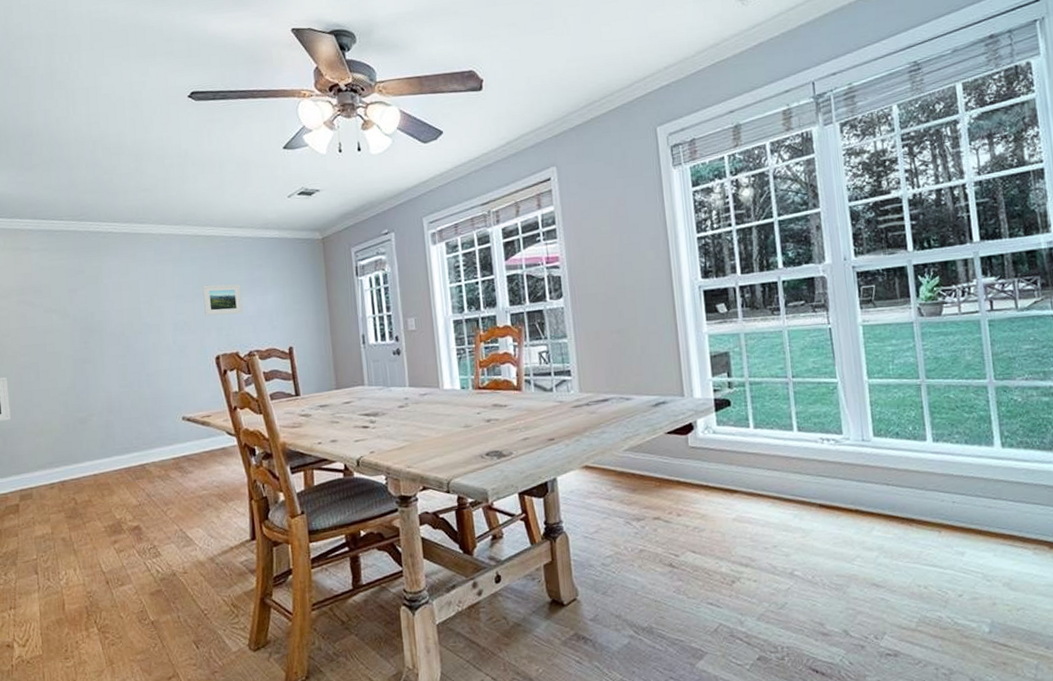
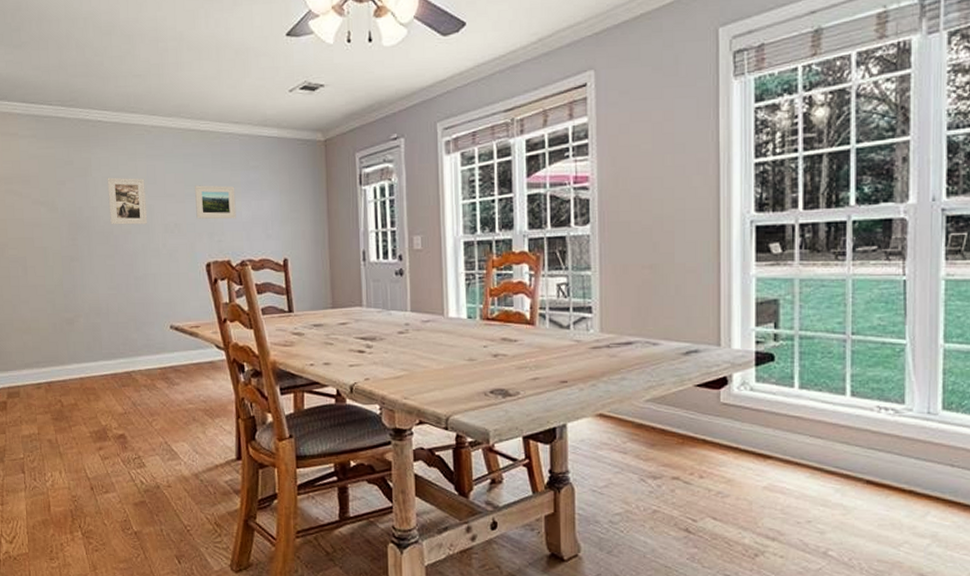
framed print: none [118,282,158,327] -> present [107,177,148,225]

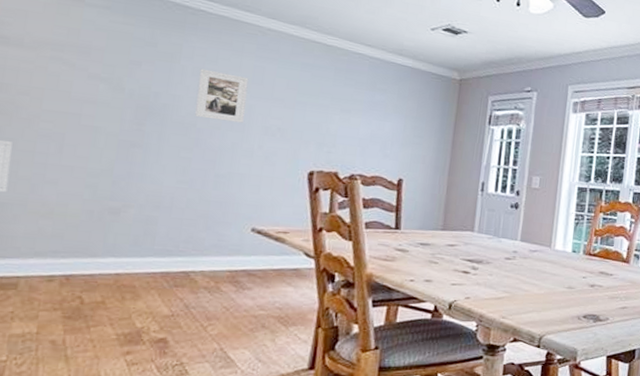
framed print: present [194,185,236,220] -> none [305,95,356,134]

